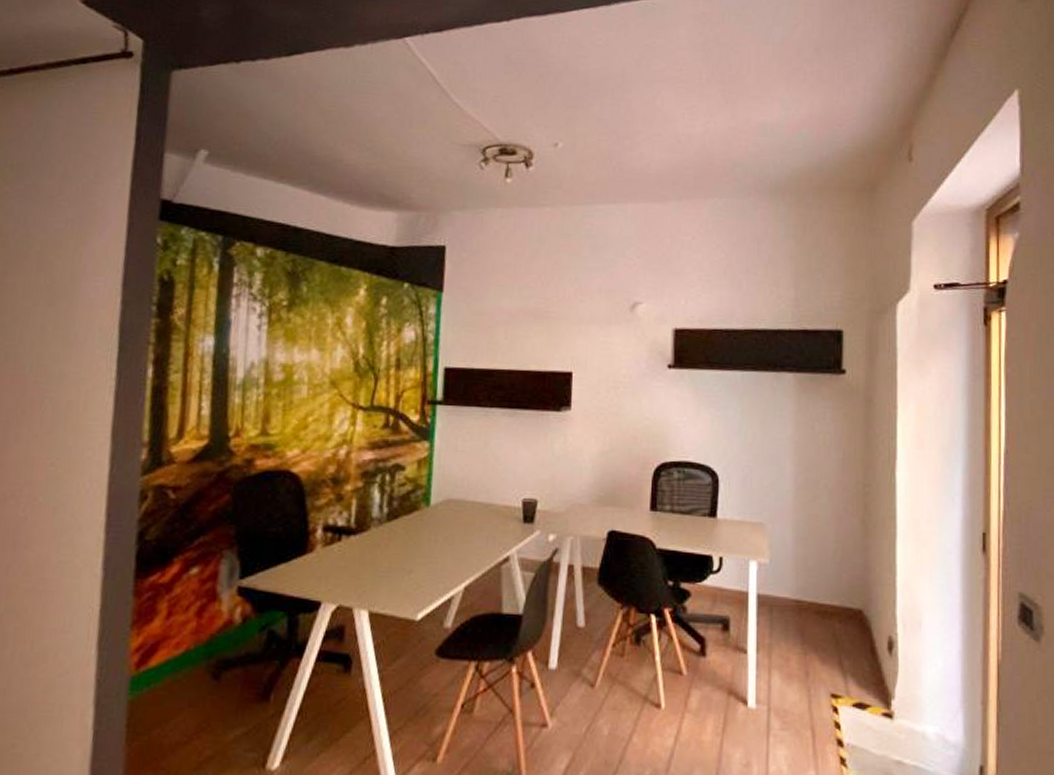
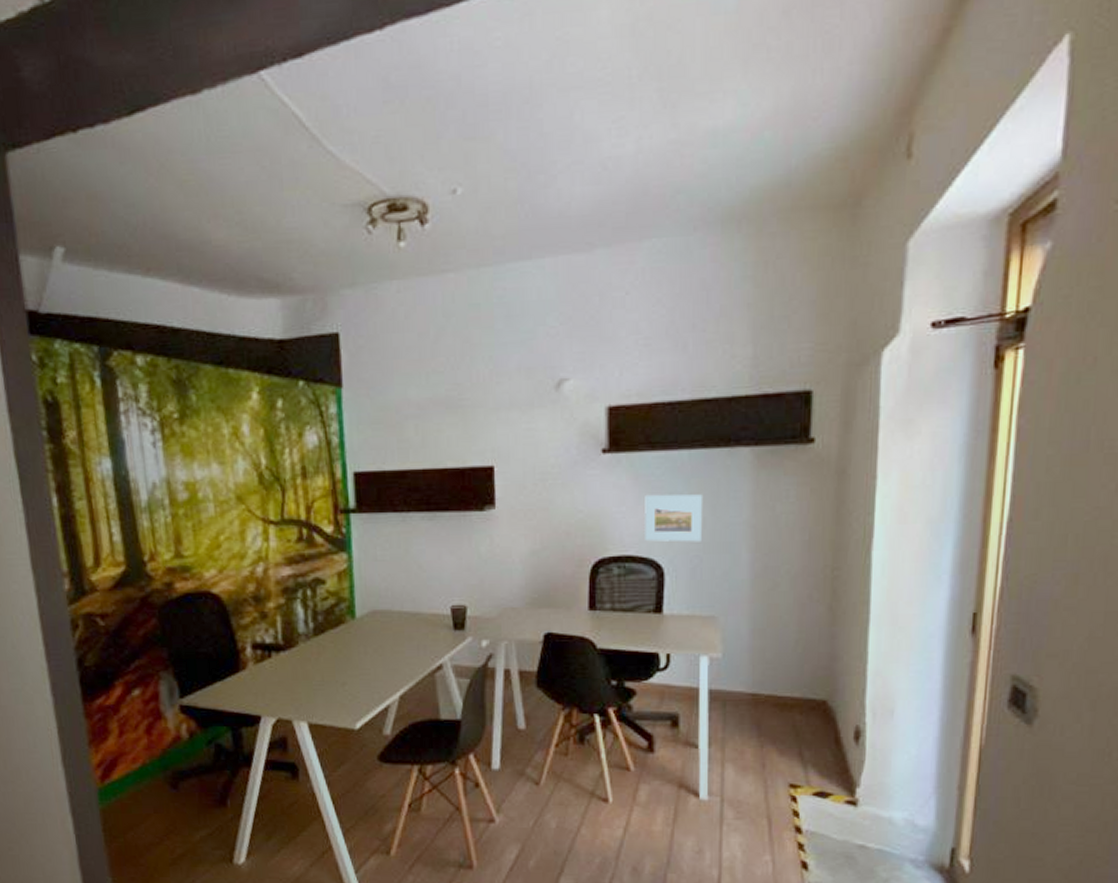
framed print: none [702,407,754,453] -> present [645,494,704,542]

